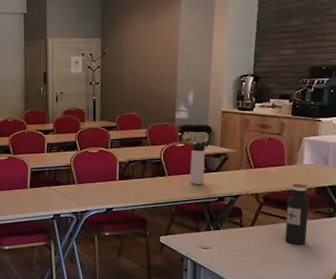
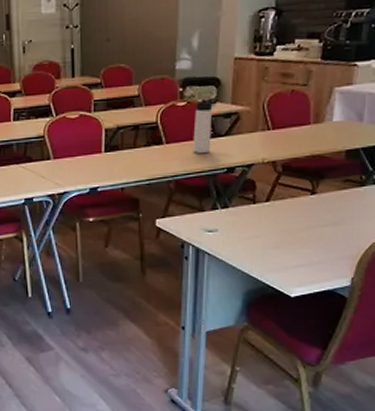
water bottle: present [285,183,310,245] -> none [306,146,338,222]

